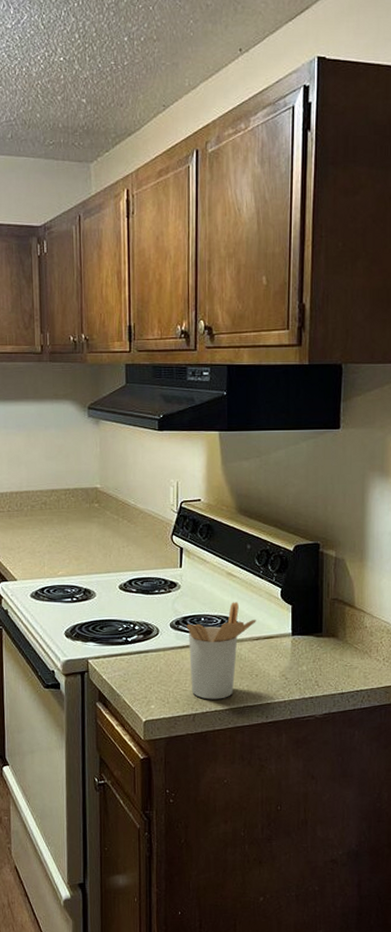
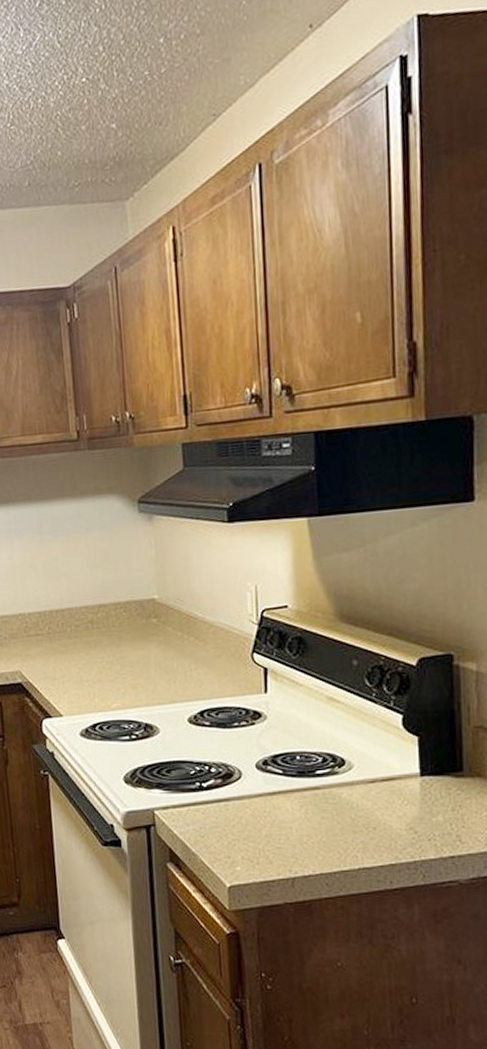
utensil holder: present [186,602,256,700] -> none [277,734,370,860]

